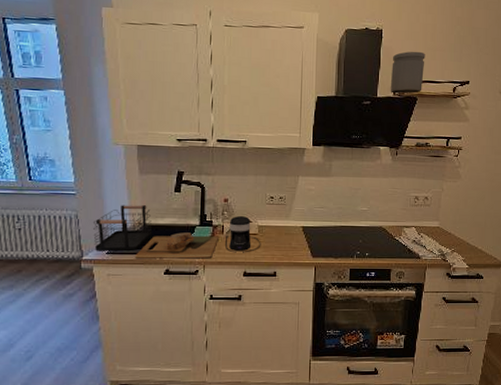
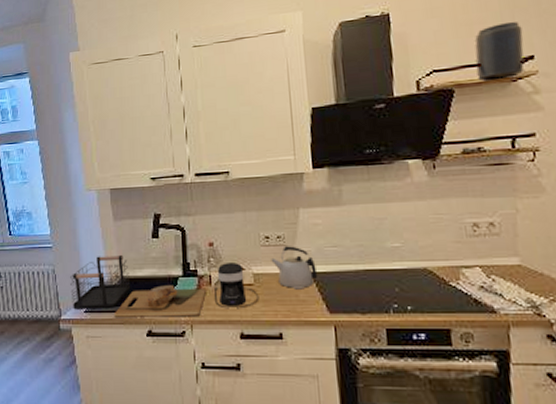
kettle: none [273,205,306,239] -> present [271,246,317,290]
jar: present [390,51,425,94] -> none [409,30,460,90]
soda can: none [433,53,466,96] -> present [475,22,524,82]

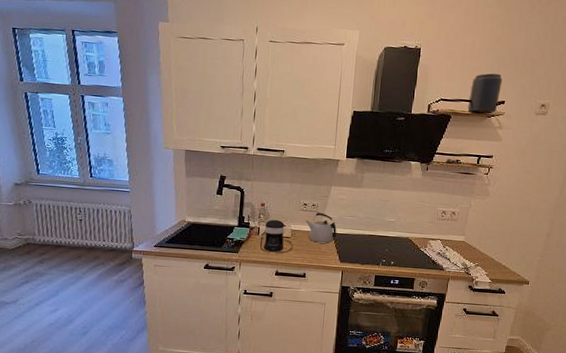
dish rack: present [70,255,131,310] -> none [143,203,195,246]
cutting board: present [114,285,206,317] -> none [179,231,254,257]

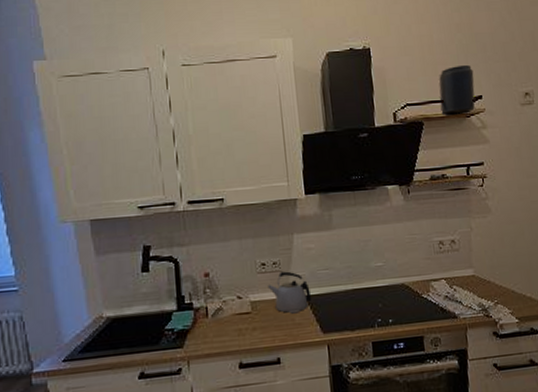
coffee maker: present [260,220,293,254] -> none [211,292,257,340]

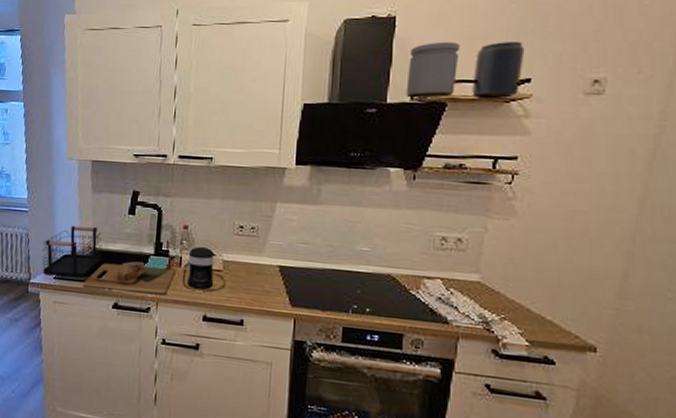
dish rack: none [43,293,119,360] -> present [42,225,102,278]
cutting board: none [99,321,203,363] -> present [82,261,175,295]
coffee maker: none [211,292,257,340] -> present [183,247,226,293]
kettle: present [267,271,311,314] -> none [242,237,285,281]
jar: none [387,68,428,121] -> present [405,41,460,99]

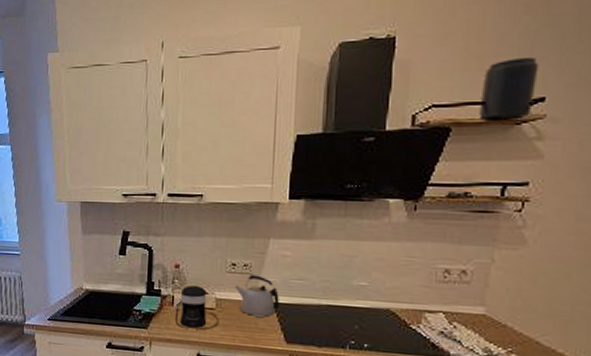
dish rack: present [42,225,102,278] -> none [36,267,95,319]
cutting board: present [82,261,175,295] -> none [76,301,167,334]
kettle: none [242,237,285,281] -> present [235,275,279,318]
jar: present [405,41,460,99] -> none [406,61,466,124]

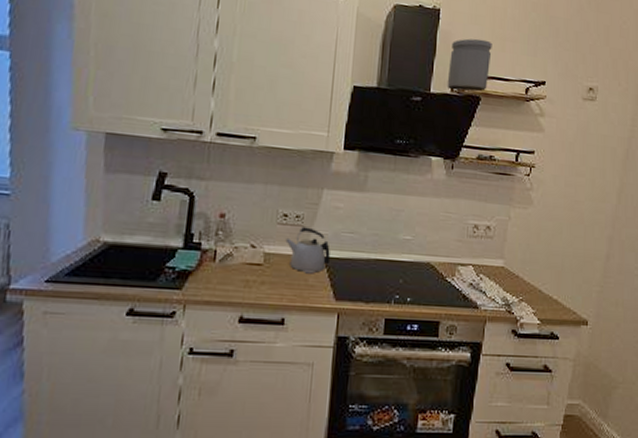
coffee maker: present [176,285,219,331] -> none [217,238,267,290]
jar: none [406,61,466,124] -> present [447,38,492,92]
soda can: present [479,58,539,122] -> none [501,45,542,98]

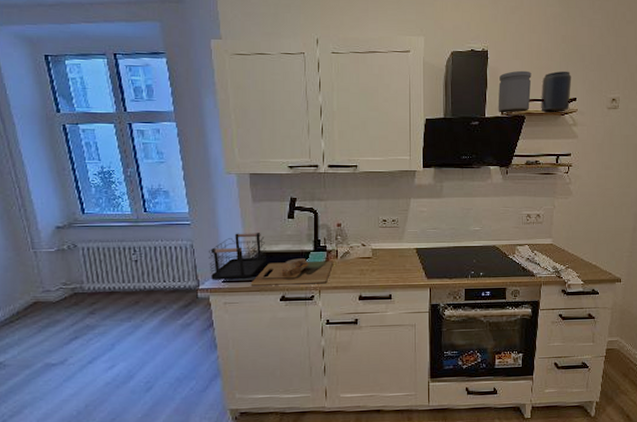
dish rack: none [29,213,116,281] -> present [209,233,267,280]
cutting board: none [86,256,208,296] -> present [250,258,333,286]
kettle: present [285,227,330,274] -> none [386,228,420,261]
soda can: none [501,45,542,98] -> present [541,71,572,113]

